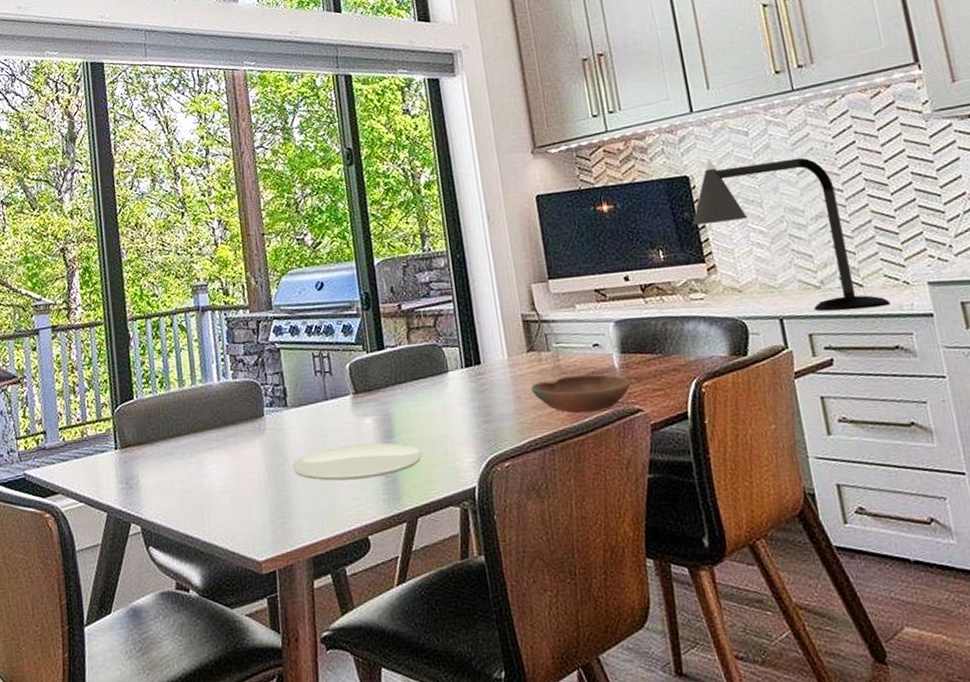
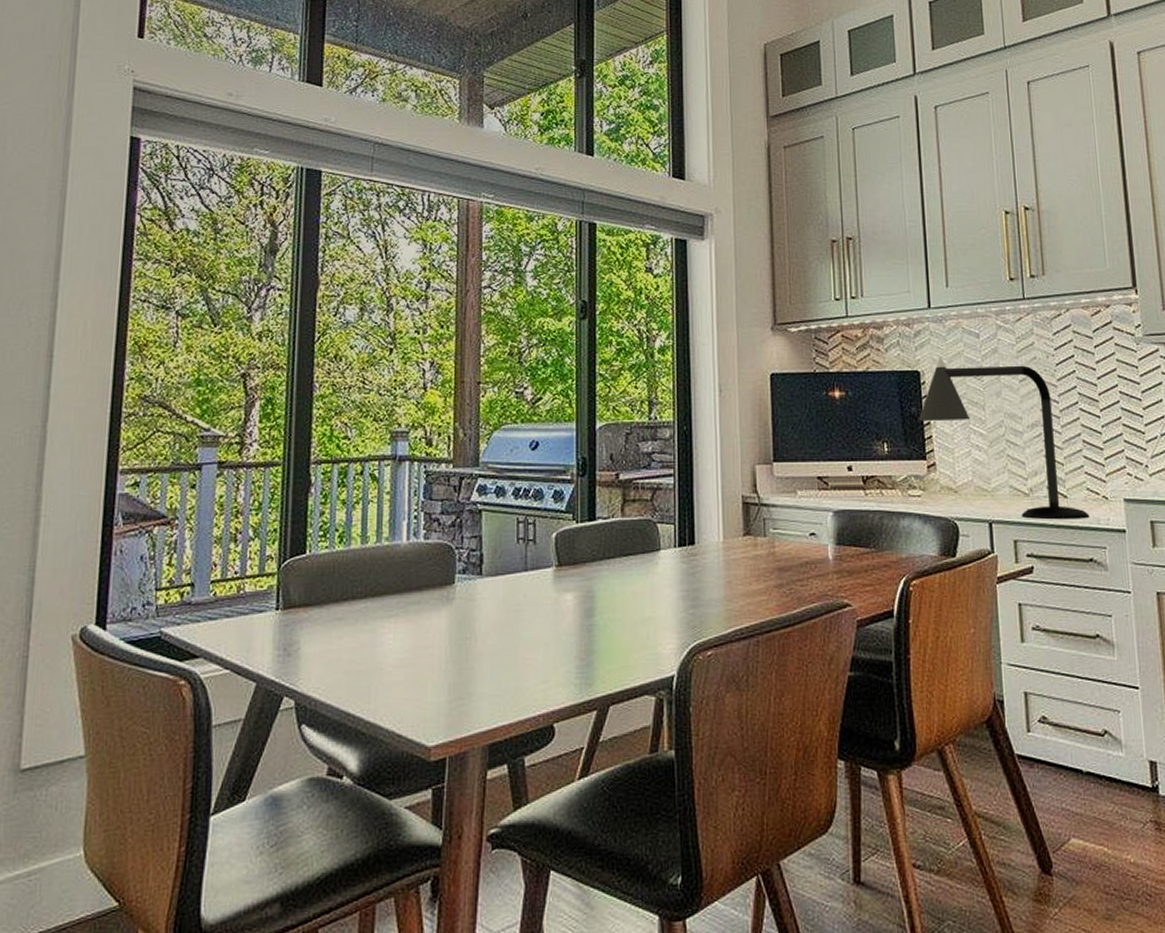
plate: present [291,443,423,481] -> none [478,621,623,661]
bowl: present [531,375,631,413] -> none [743,565,842,603]

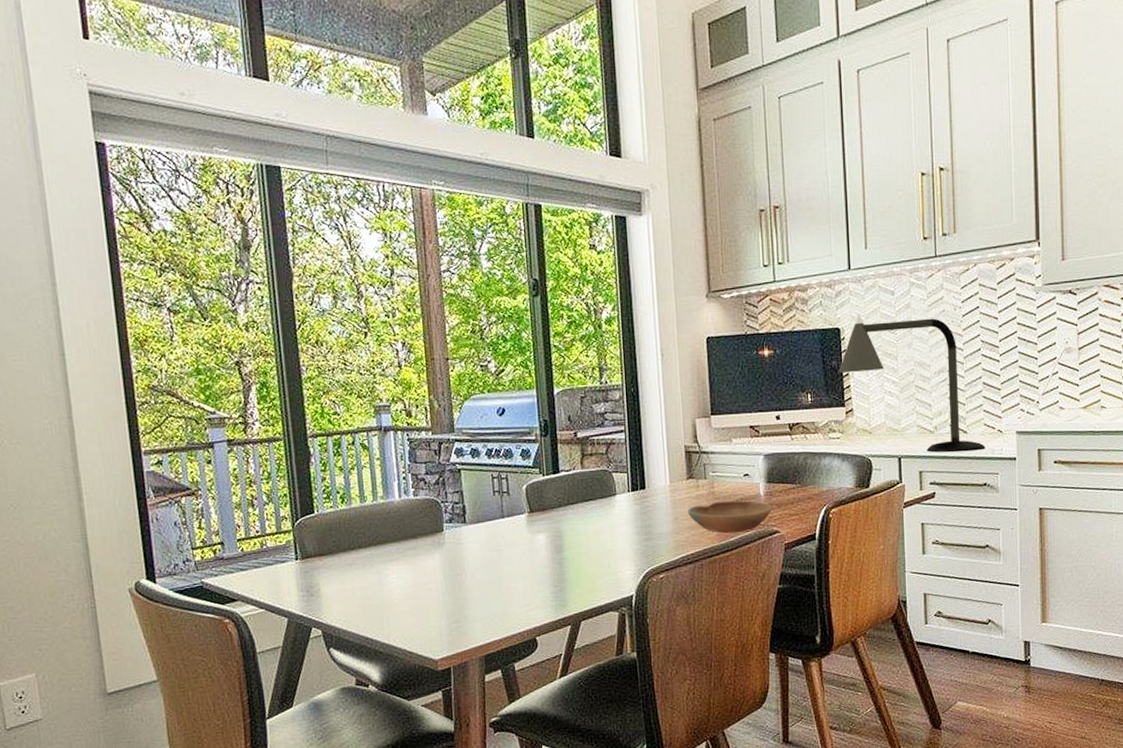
bowl: none [743,565,842,603] -> present [688,501,772,533]

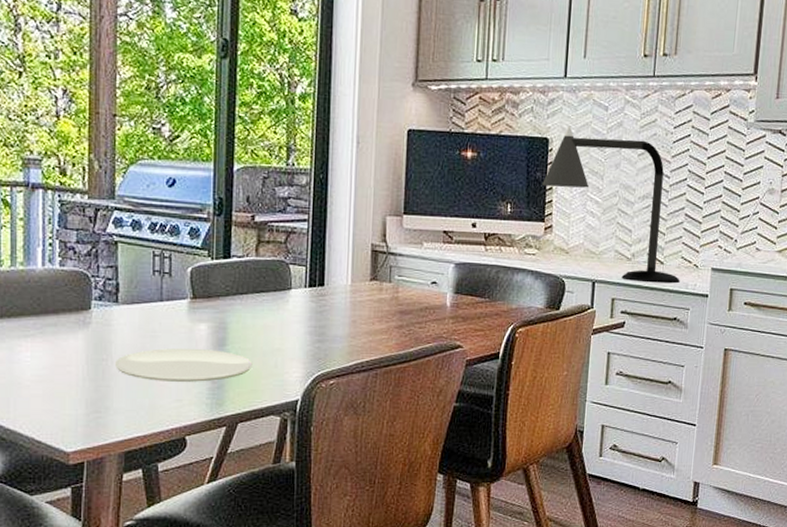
plate: none [468,556,589,590] -> present [114,348,253,382]
bowl: present [688,501,772,533] -> none [367,309,457,343]

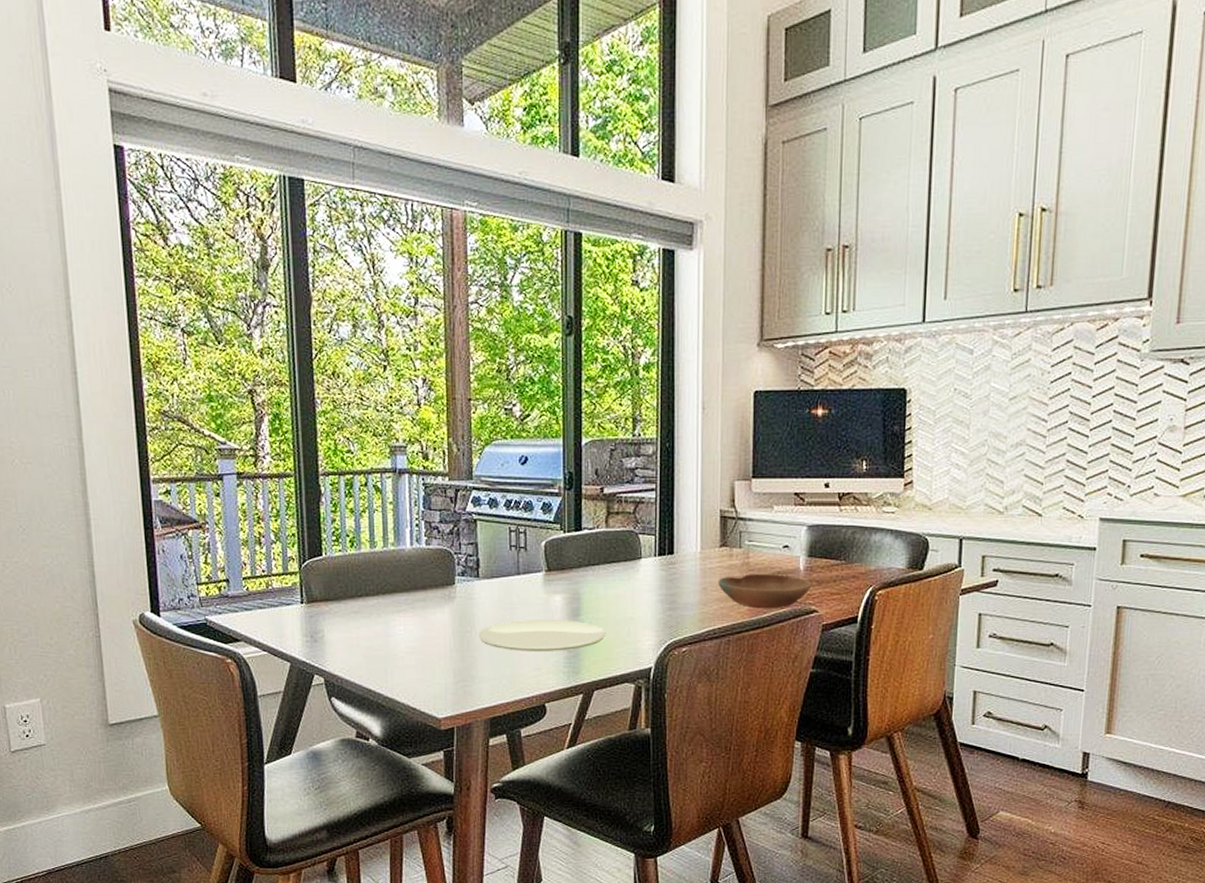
bowl: none [367,309,457,343] -> present [718,574,812,608]
desk lamp: present [542,124,680,284] -> none [901,372,1062,537]

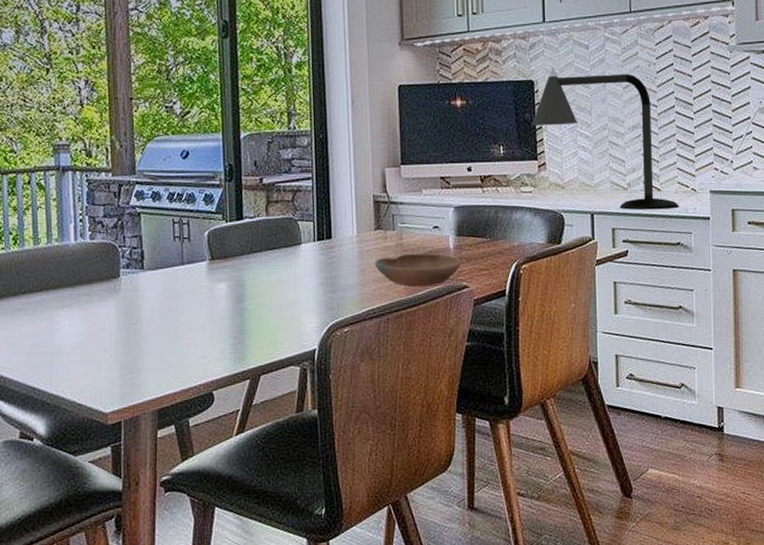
plate: present [477,619,606,651] -> none [143,306,270,340]
desk lamp: none [901,372,1062,537] -> present [532,65,679,211]

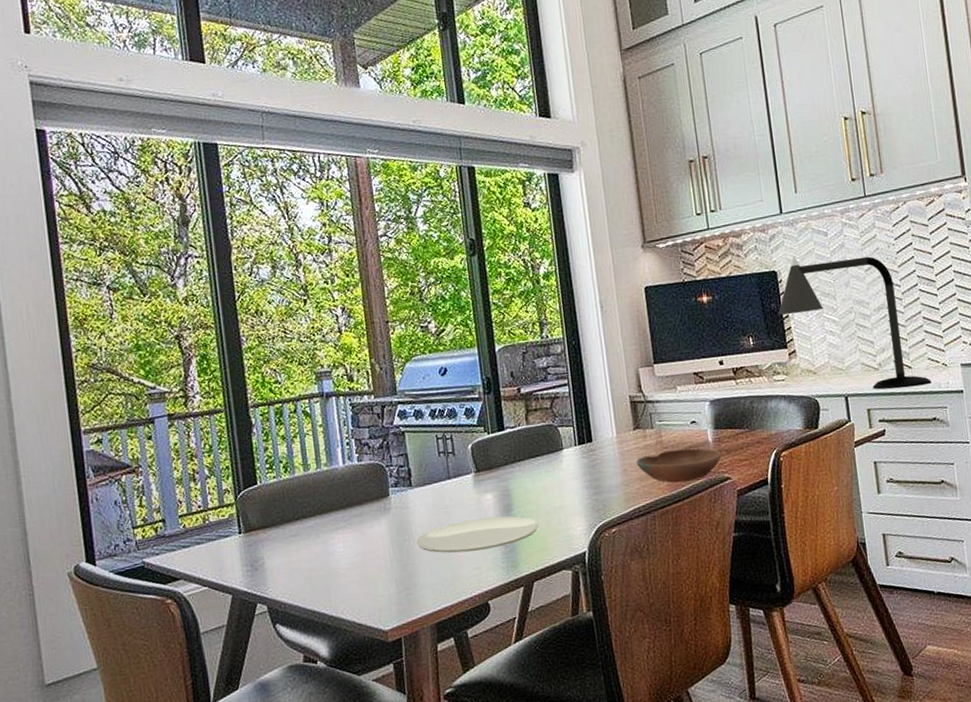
plate: none [143,306,270,340] -> present [416,516,539,553]

